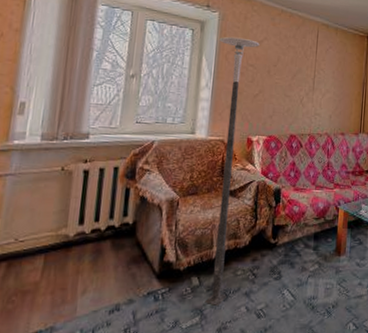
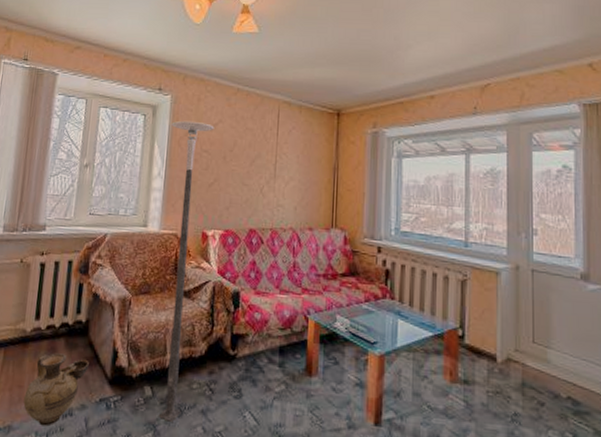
ceramic jug: none [67,254,137,323] -> present [23,353,89,427]

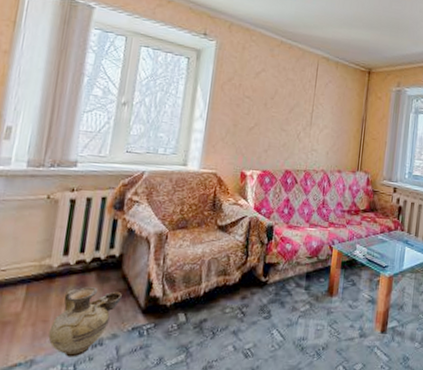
pole: present [158,120,214,422] -> none [191,66,257,343]

